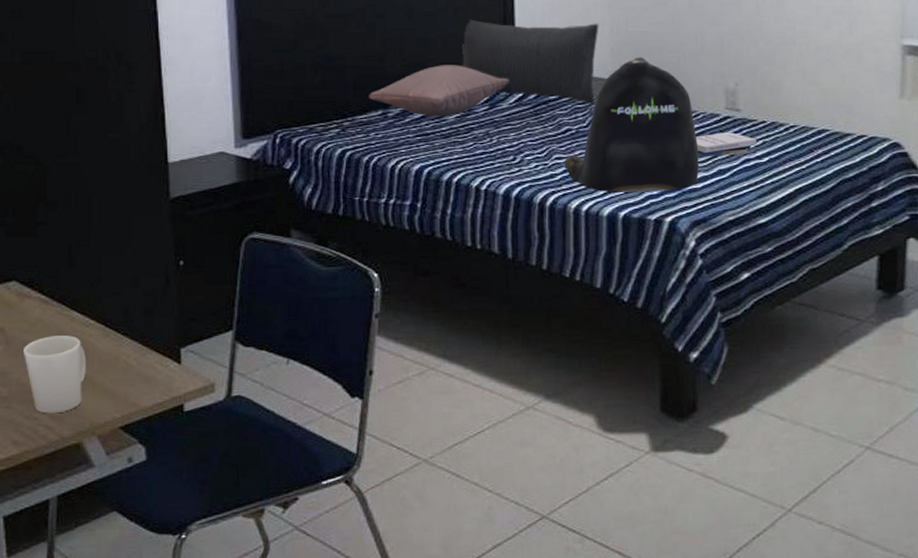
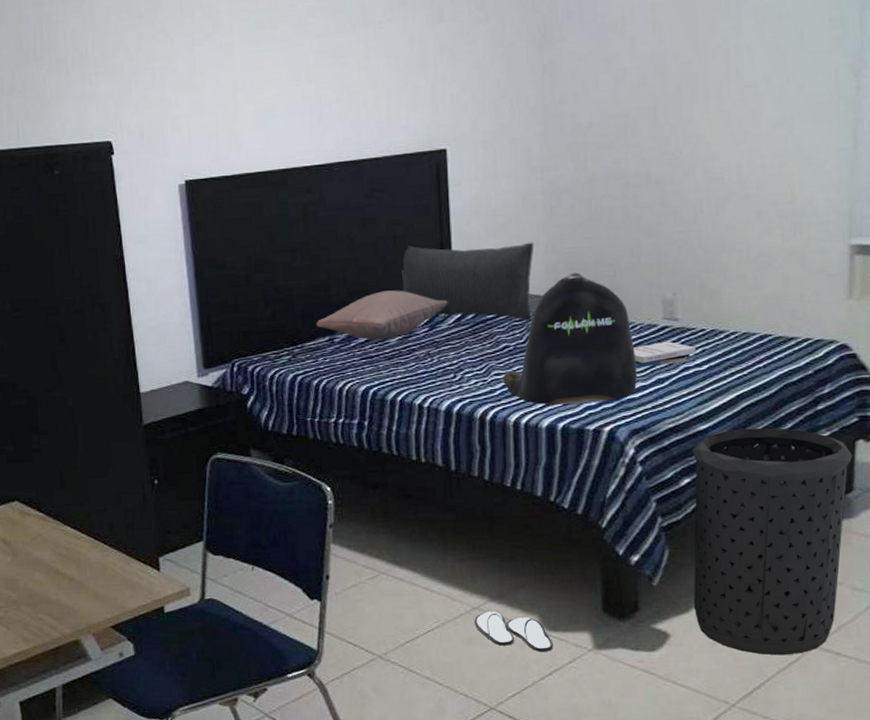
mug: present [22,335,87,414] -> none [27,547,81,615]
slippers: none [527,411,610,455] -> present [474,611,554,652]
laundry basket: none [751,223,905,458] -> present [691,427,853,656]

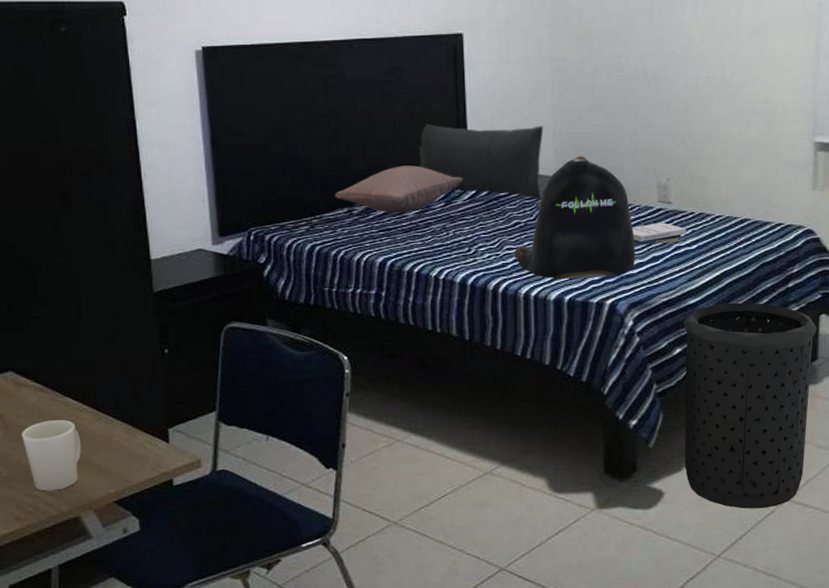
mug: none [27,547,81,615] -> present [21,420,82,492]
slippers: present [474,611,554,652] -> none [486,475,560,513]

